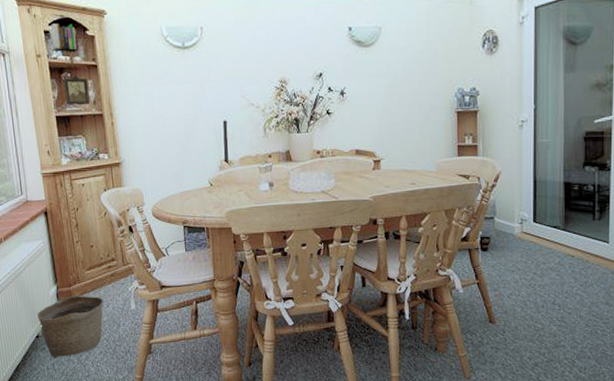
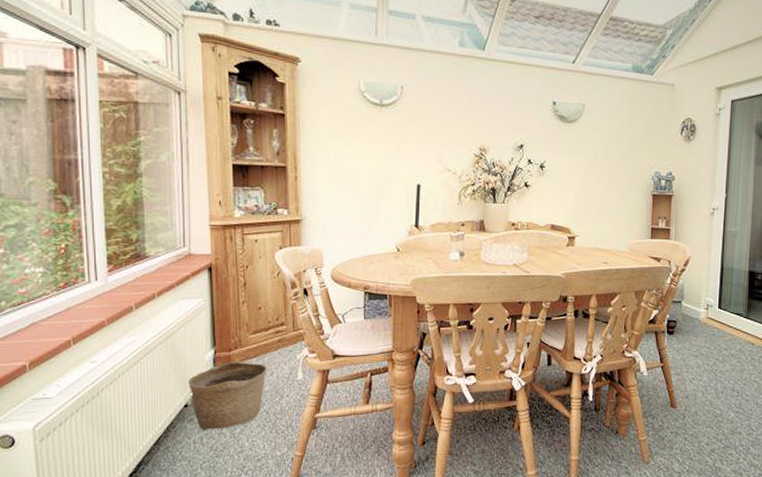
books: present [48,23,79,52] -> none [234,65,266,98]
photo frame: present [63,75,90,105] -> none [245,123,273,154]

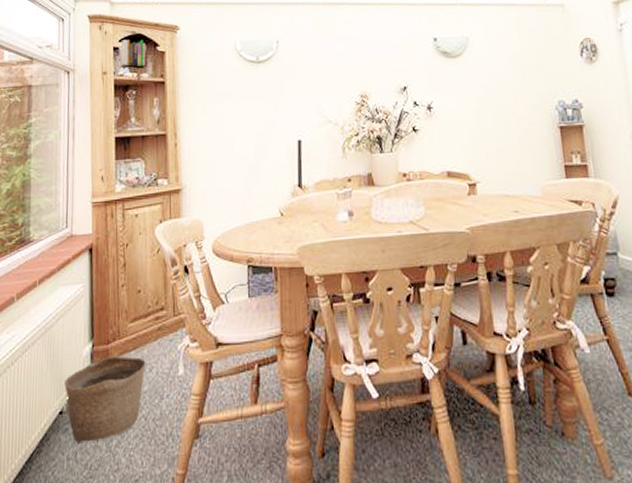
books: none [234,65,266,98] -> present [118,39,148,69]

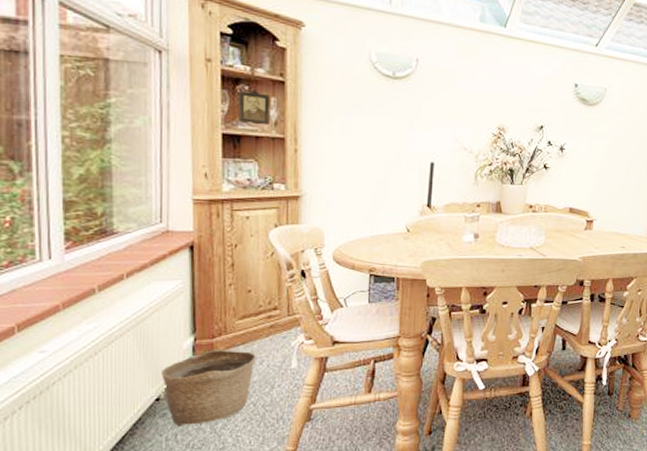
books: present [118,39,148,69] -> none [226,25,265,63]
photo frame: none [127,93,153,125] -> present [237,89,271,124]

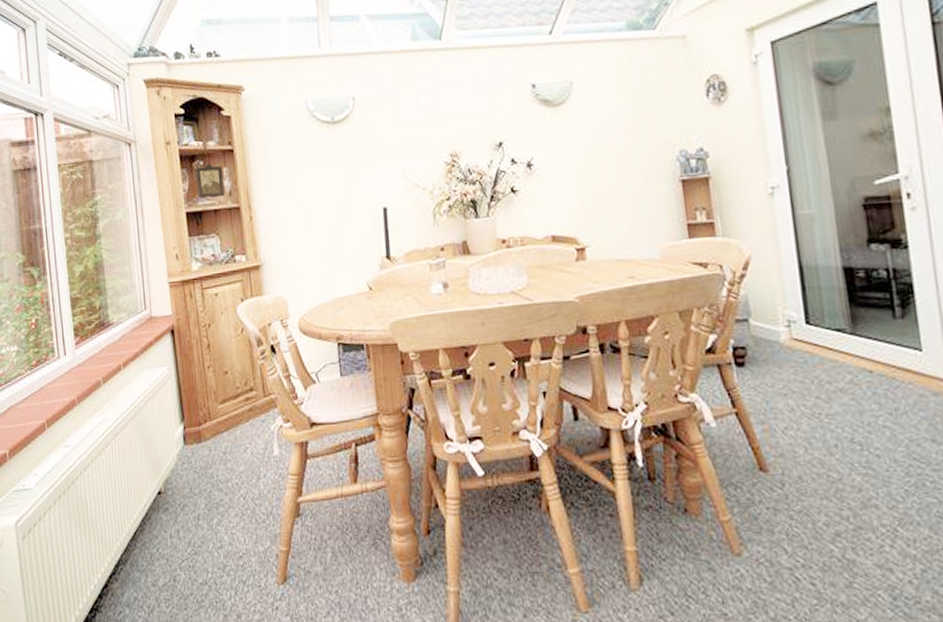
basket: present [162,349,256,427] -> none [160,436,240,523]

